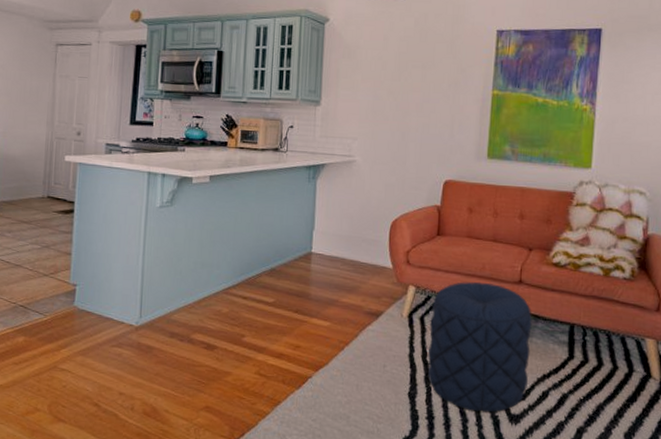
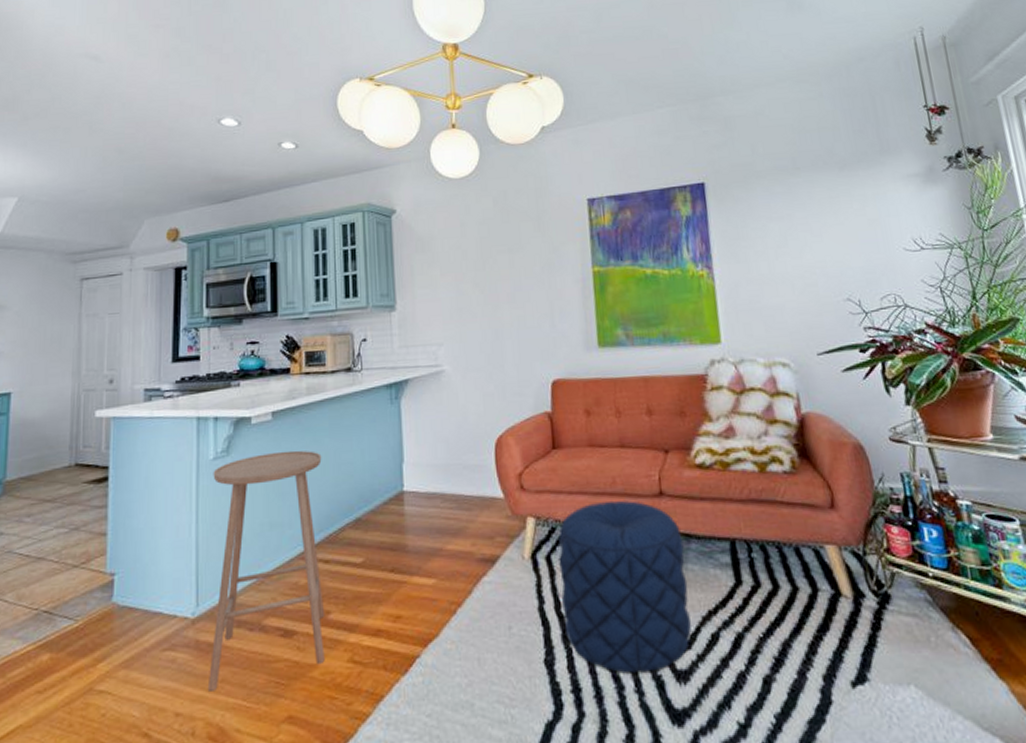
stool: none [145,208,248,382] -> present [207,450,325,693]

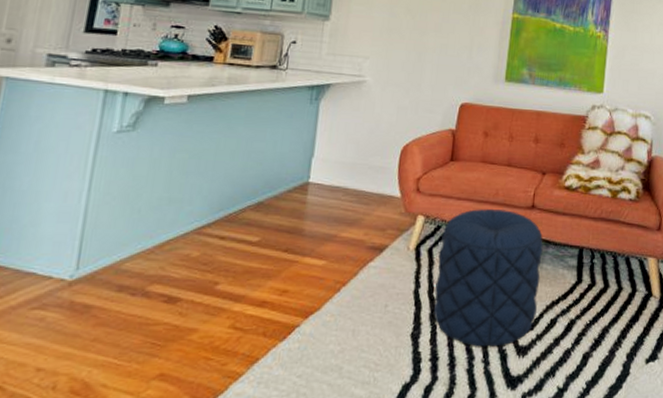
stool: present [207,450,325,693] -> none [76,133,233,351]

